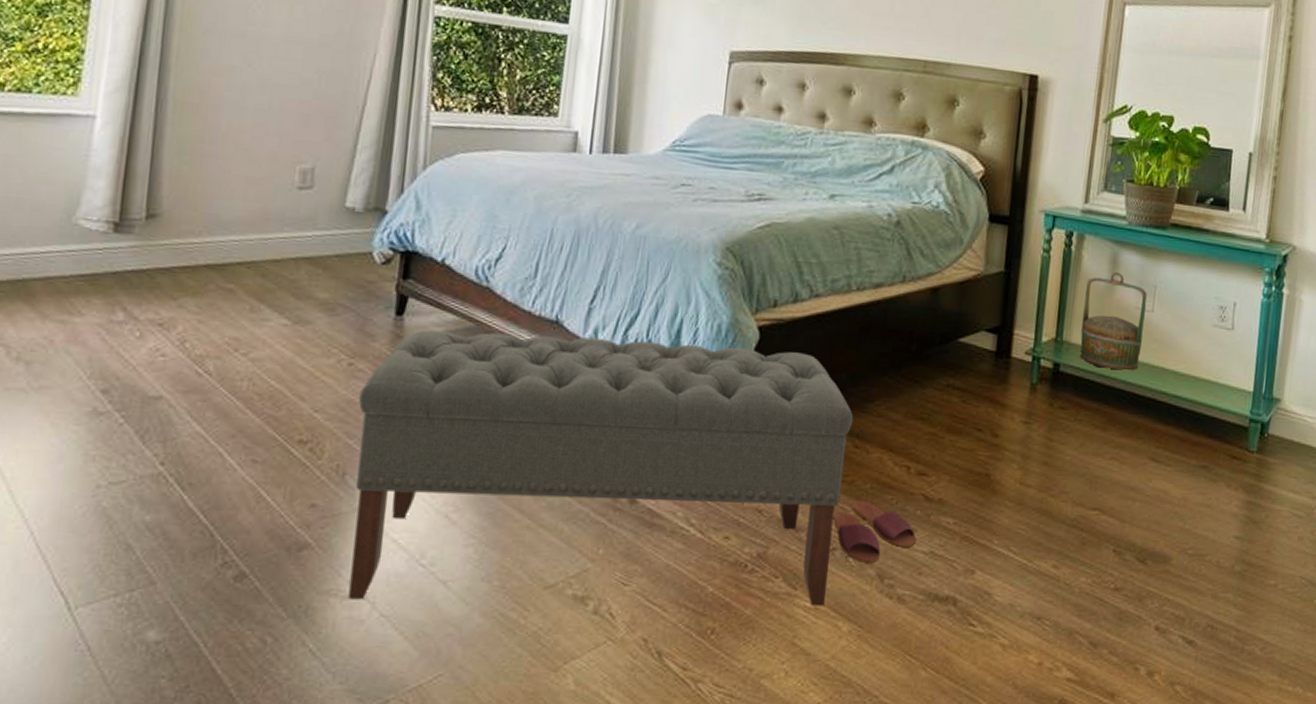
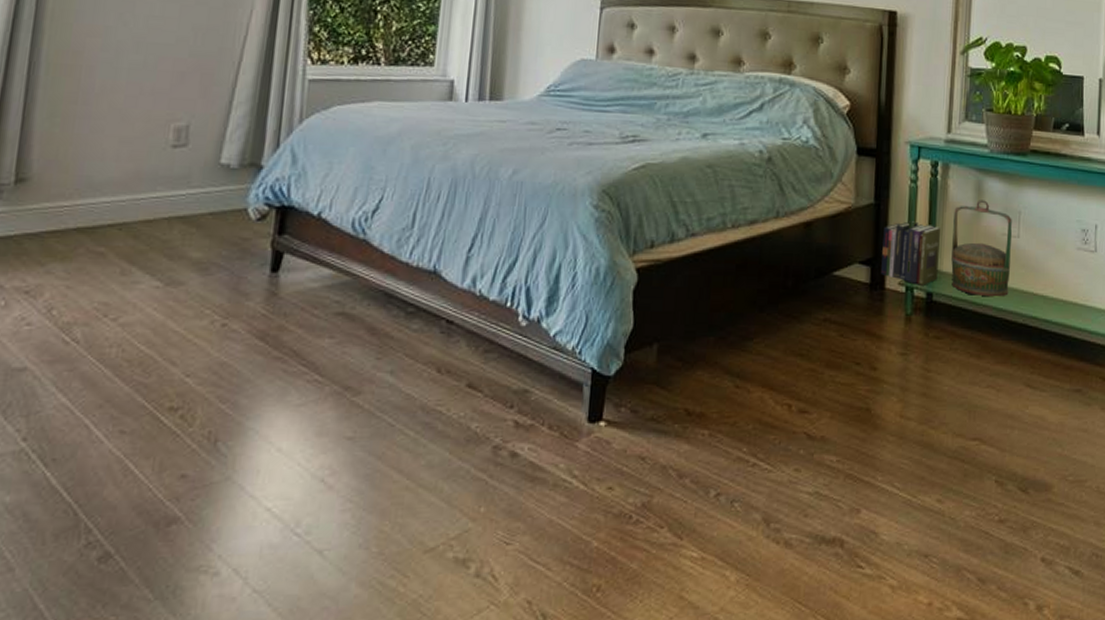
bench: present [348,330,854,605] -> none [219,286,734,576]
slippers: present [833,501,917,563] -> none [717,443,801,507]
books: none [1007,291,1072,356] -> present [881,221,940,285]

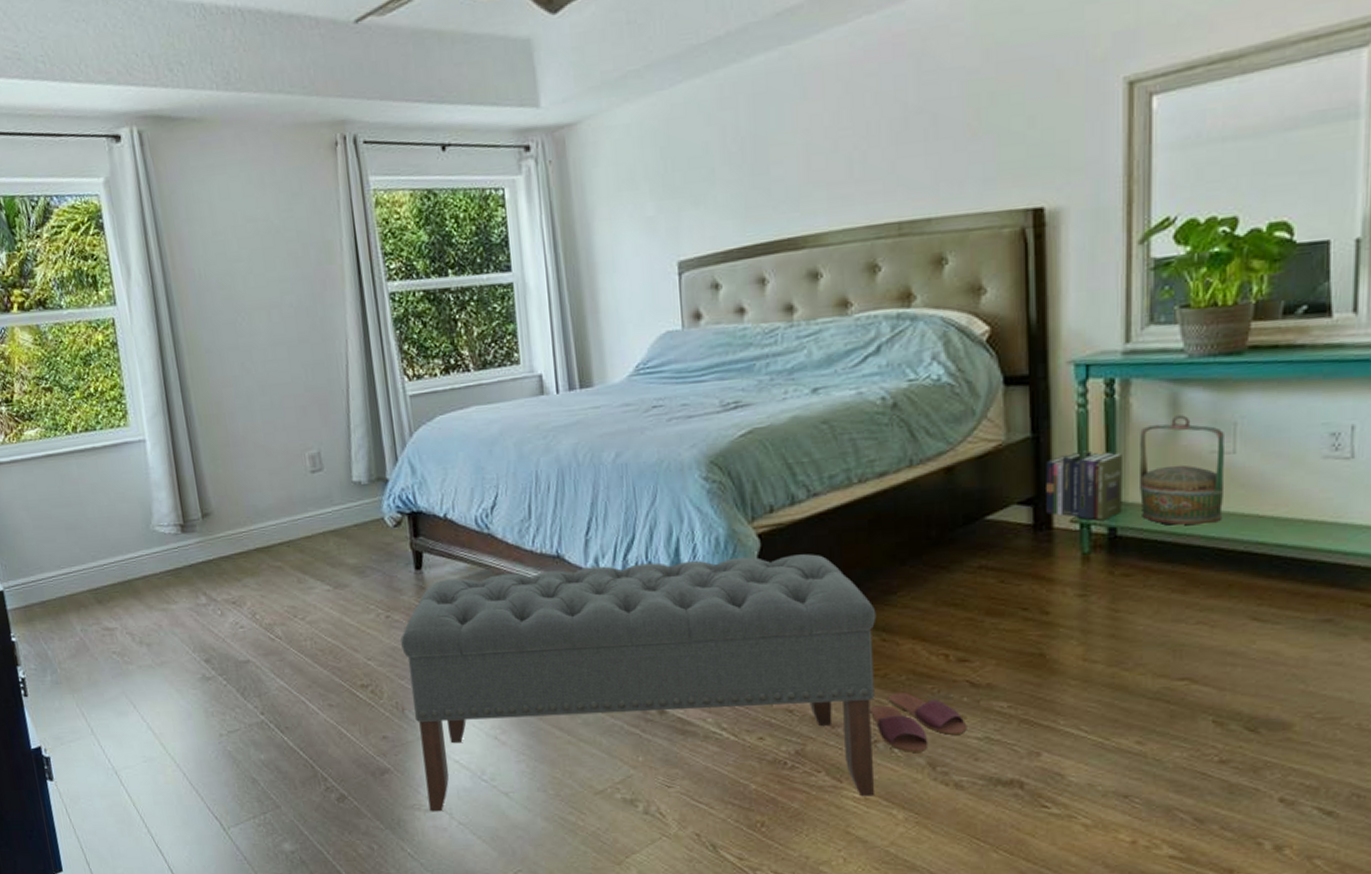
bench: none [219,286,734,576] -> present [400,554,877,812]
slippers: none [717,443,801,507] -> present [870,693,967,752]

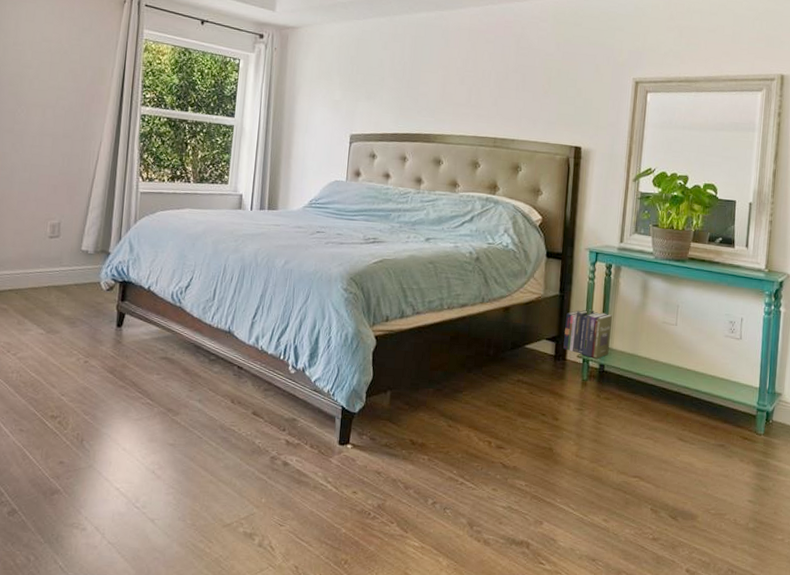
bench: present [400,554,877,812] -> none [86,338,448,545]
slippers: present [870,693,967,752] -> none [434,467,497,514]
decorative basket: present [1140,415,1224,525] -> none [620,295,671,371]

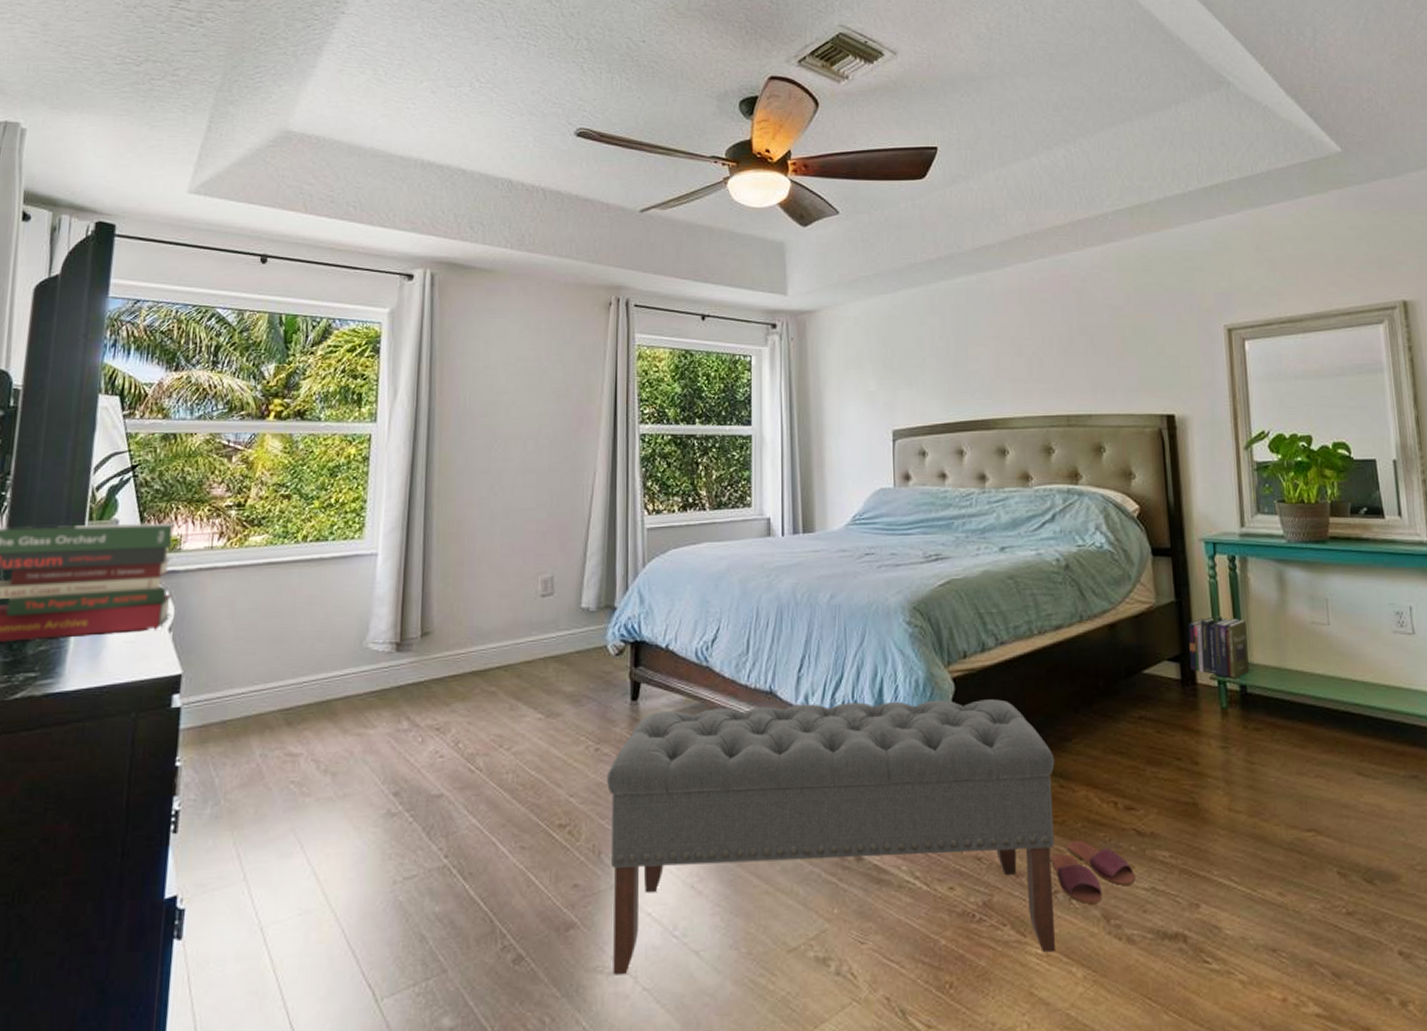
bench: none [86,338,448,545] -> present [607,699,1055,975]
slippers: none [434,467,497,514] -> present [1051,840,1136,904]

